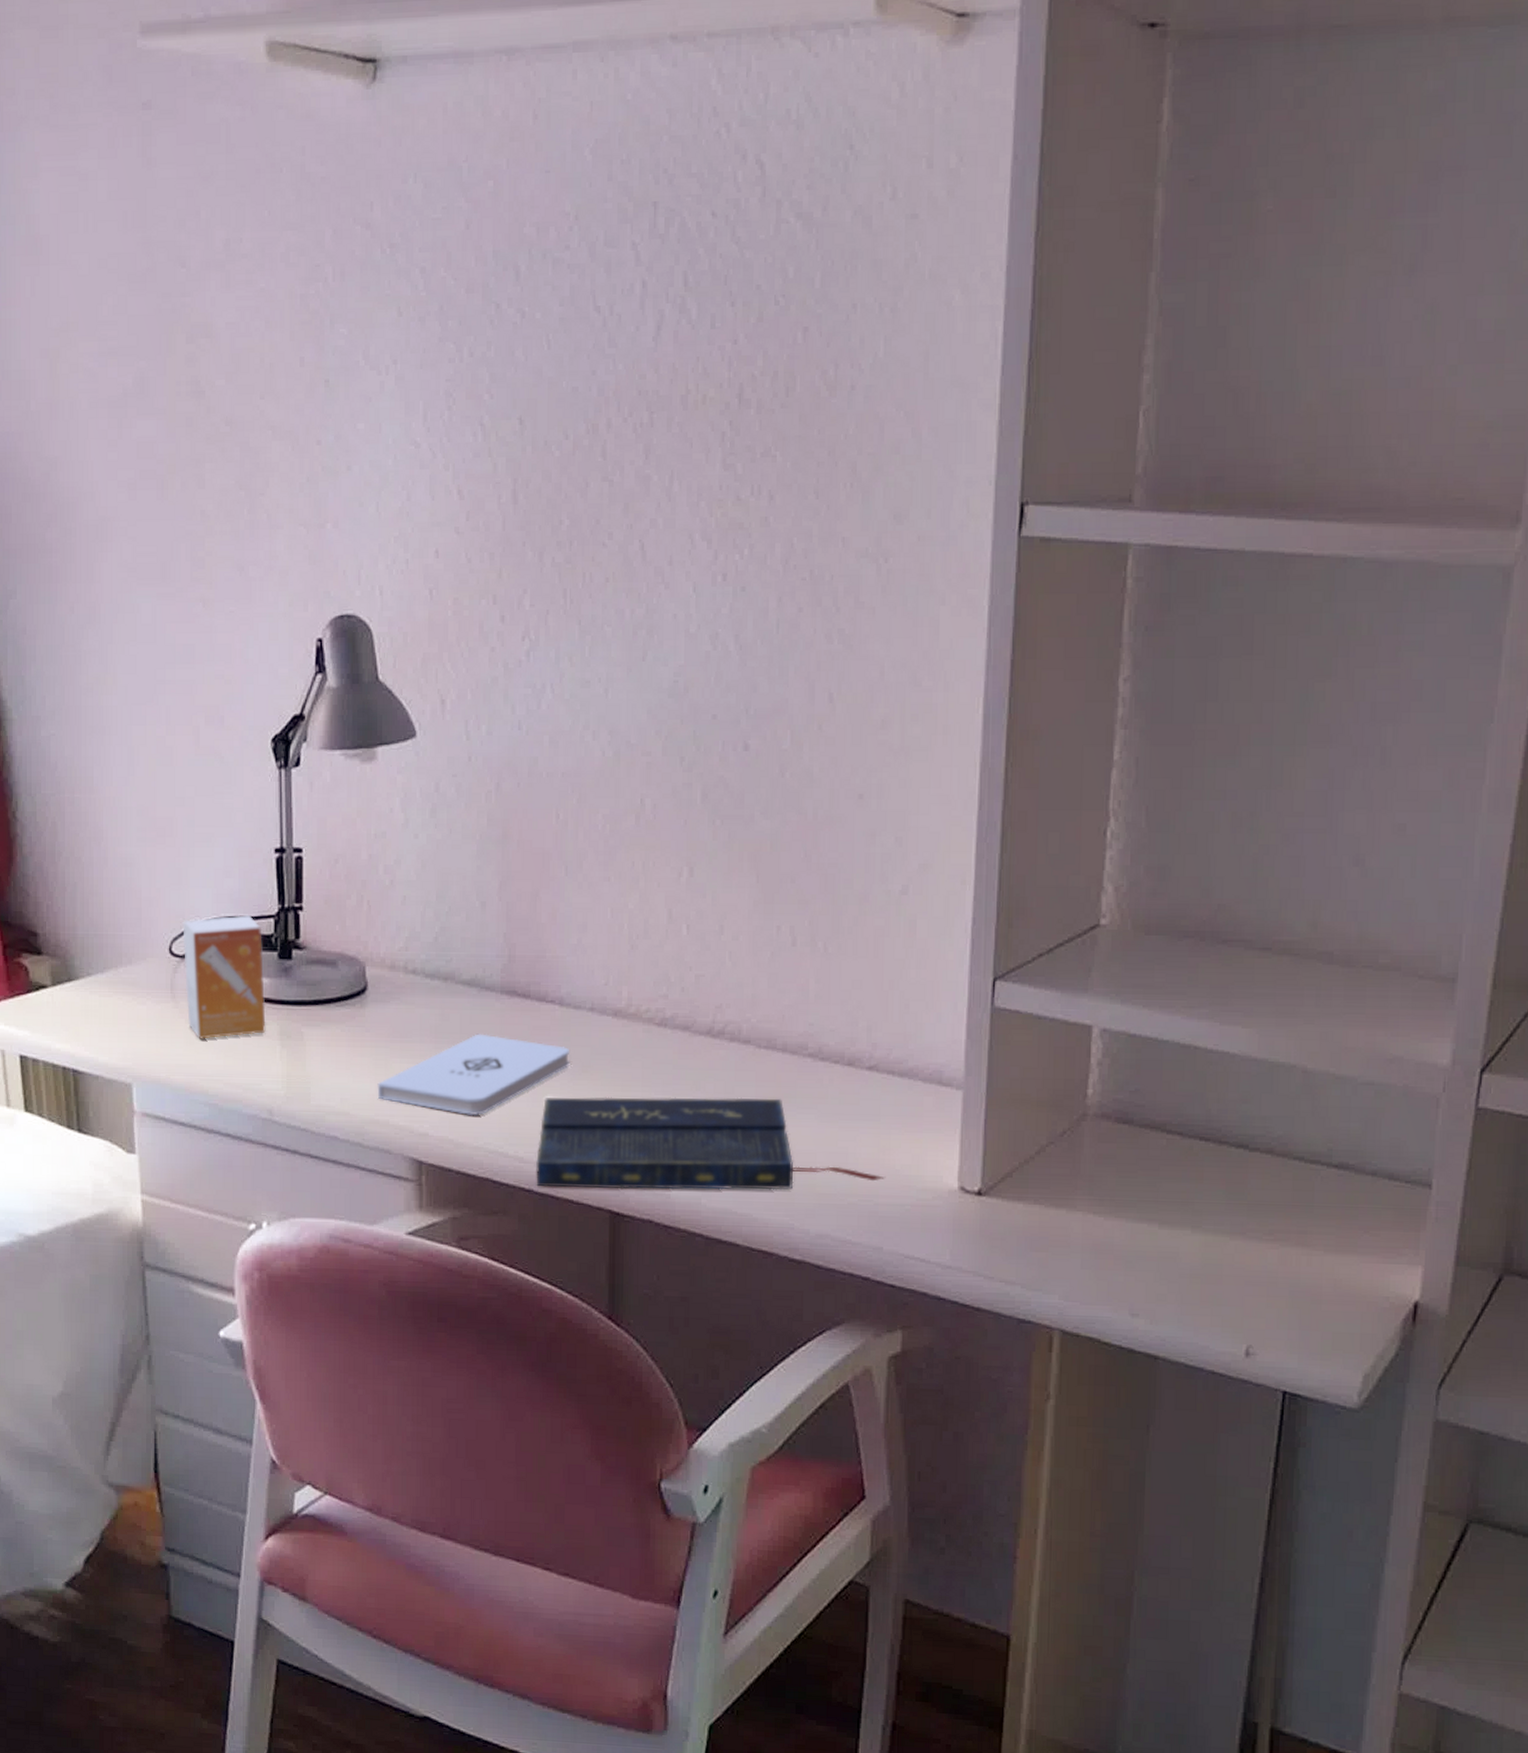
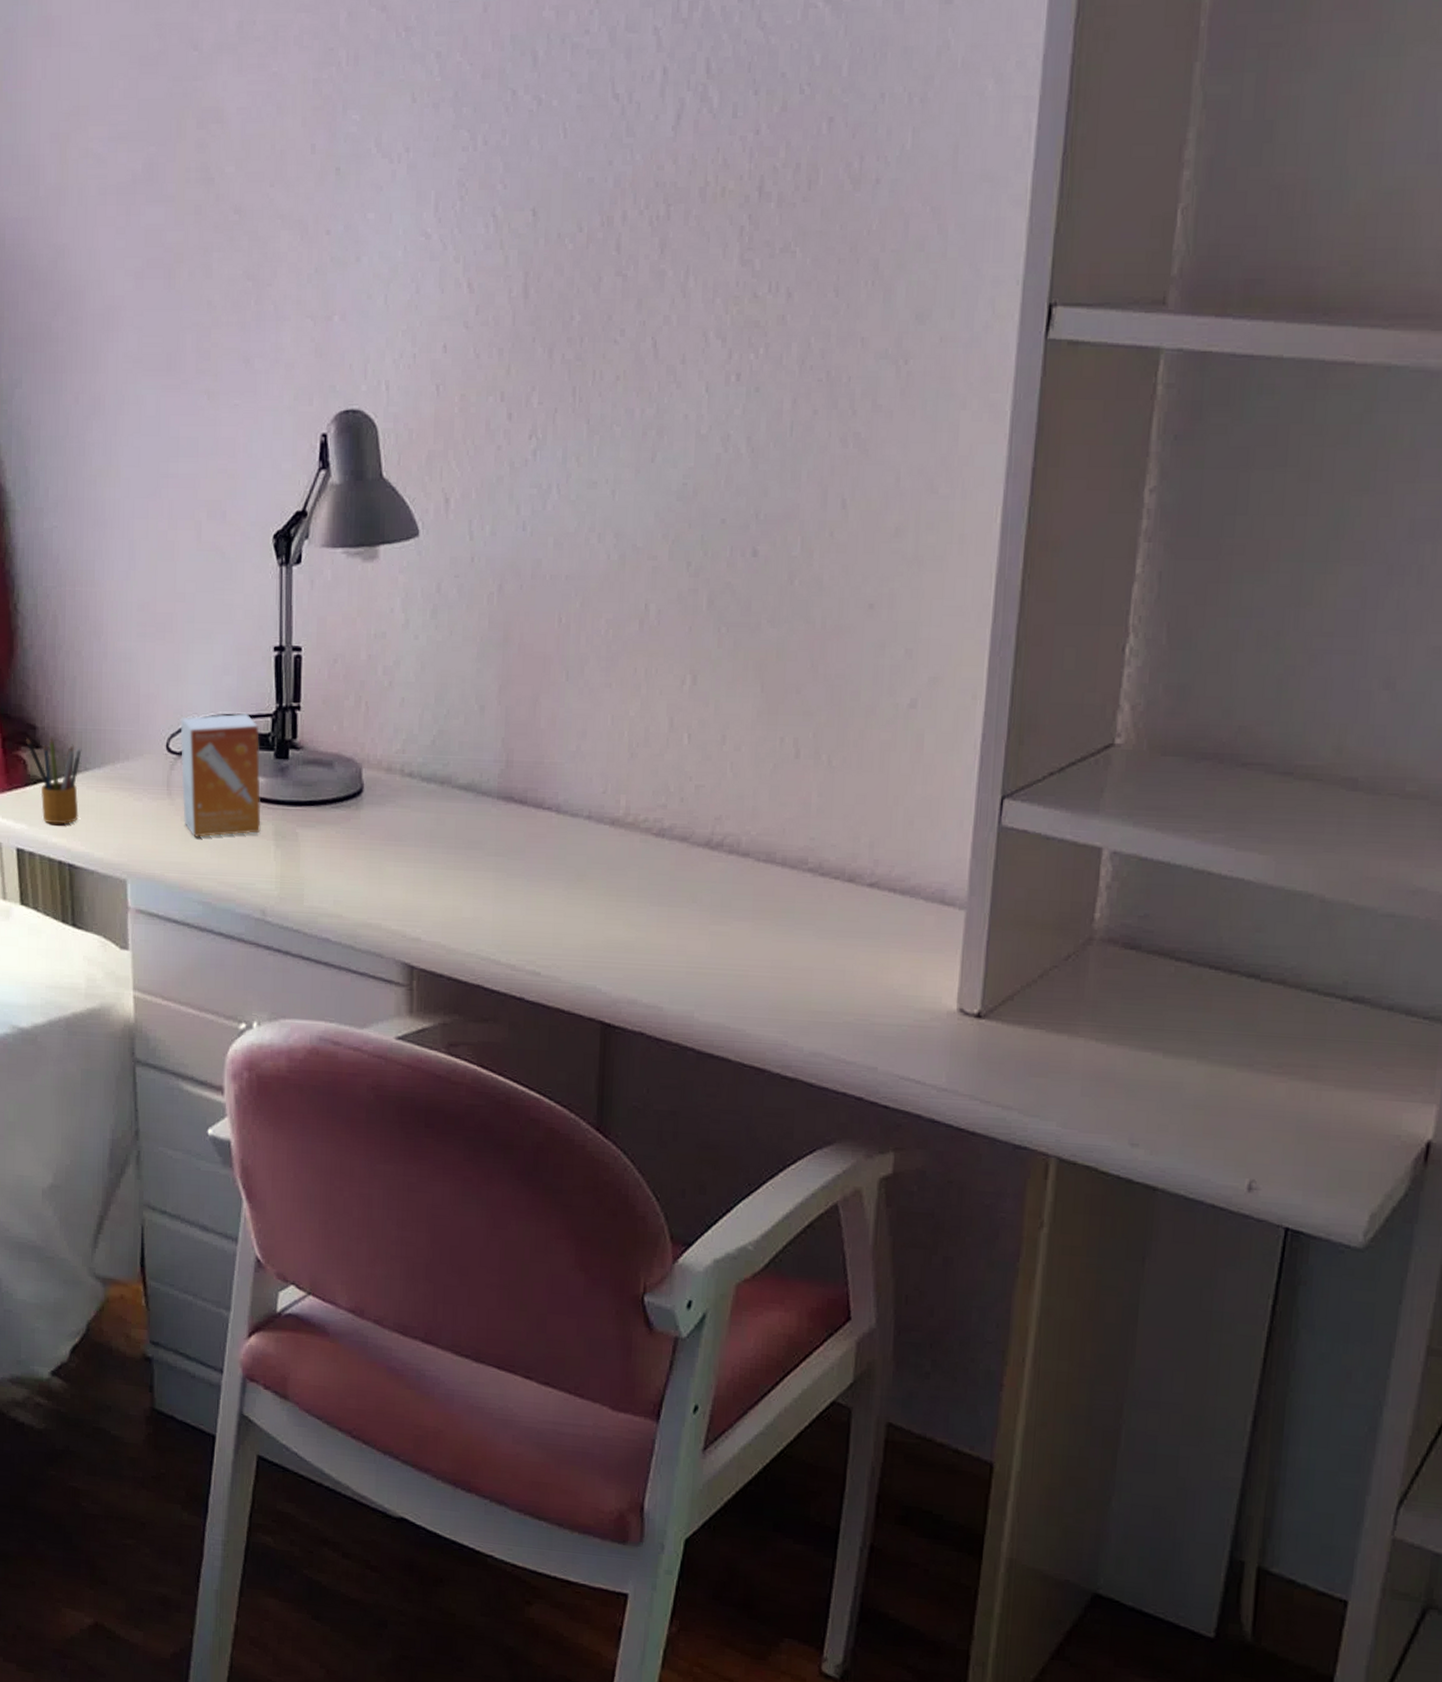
pencil box: none [27,943,84,1030] -> present [26,737,82,825]
notepad: present [377,1033,570,1116] -> none [370,839,566,922]
book: present [536,1097,886,1190] -> none [527,906,883,1006]

